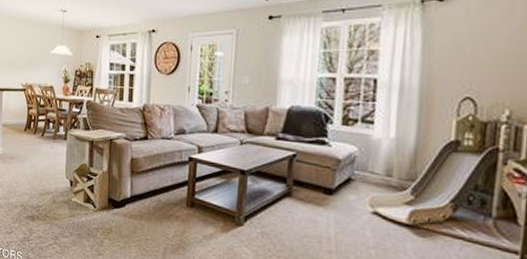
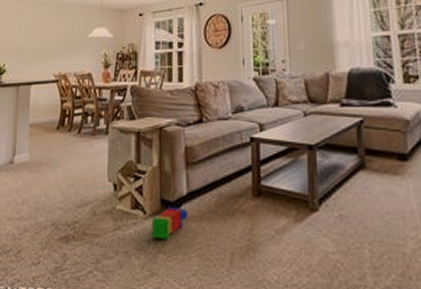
stacking toy: none [99,204,131,230] -> present [151,206,189,240]

